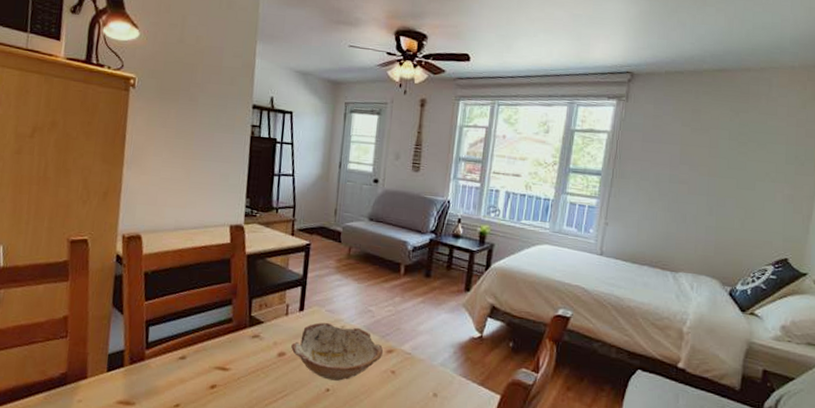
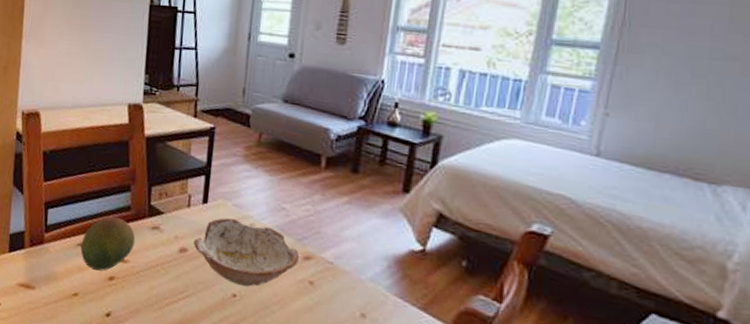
fruit: none [182,329,237,381] -> present [80,216,136,271]

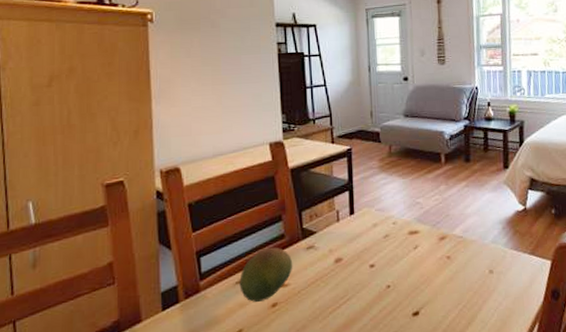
bowl: present [193,217,300,287] -> none [347,221,437,277]

